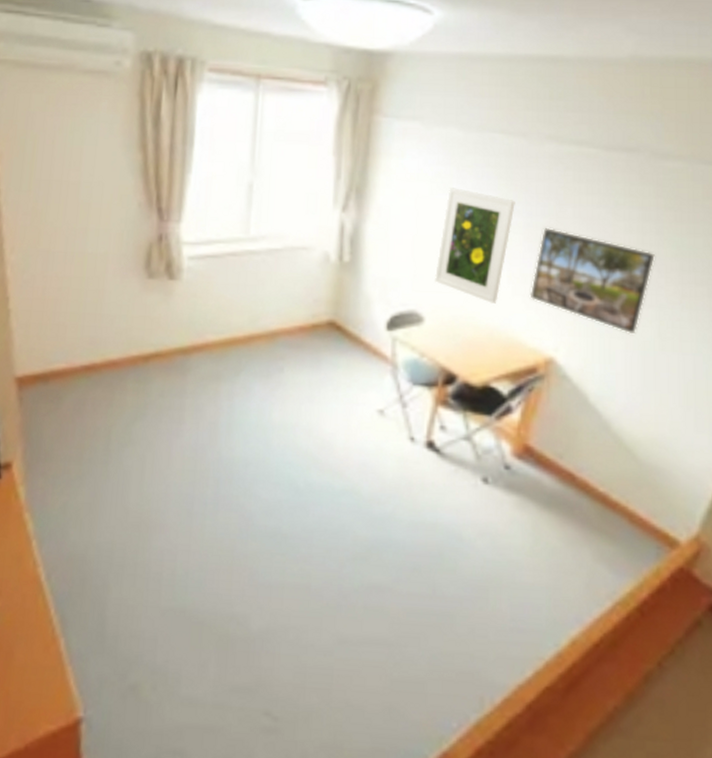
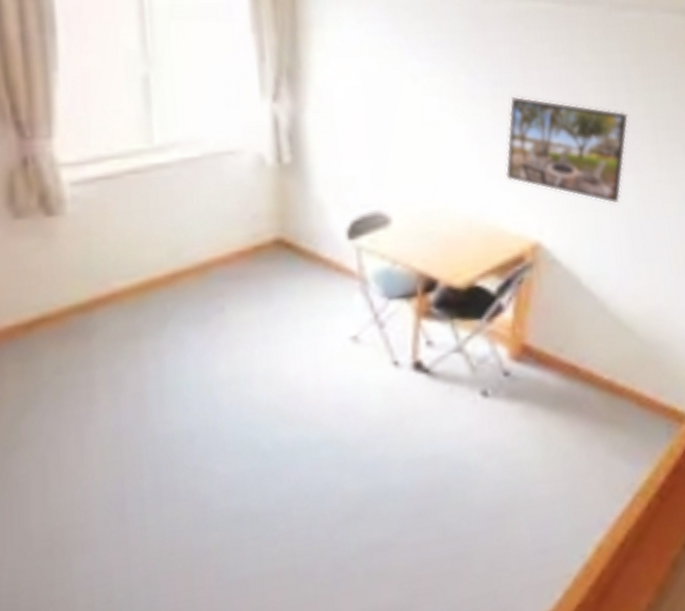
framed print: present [435,187,515,304] -> none [397,60,477,191]

